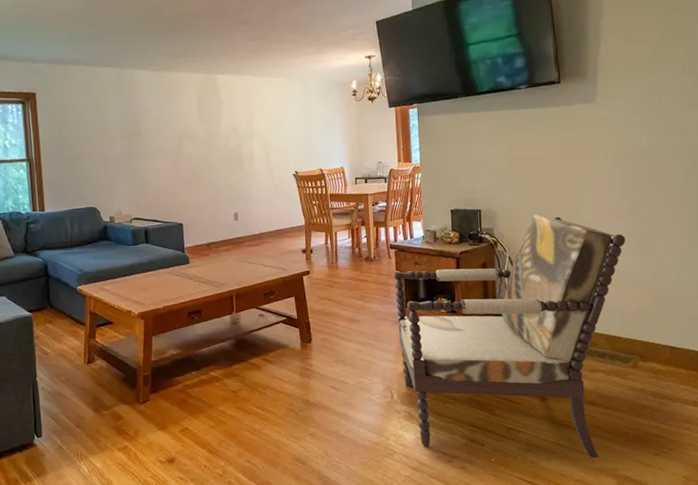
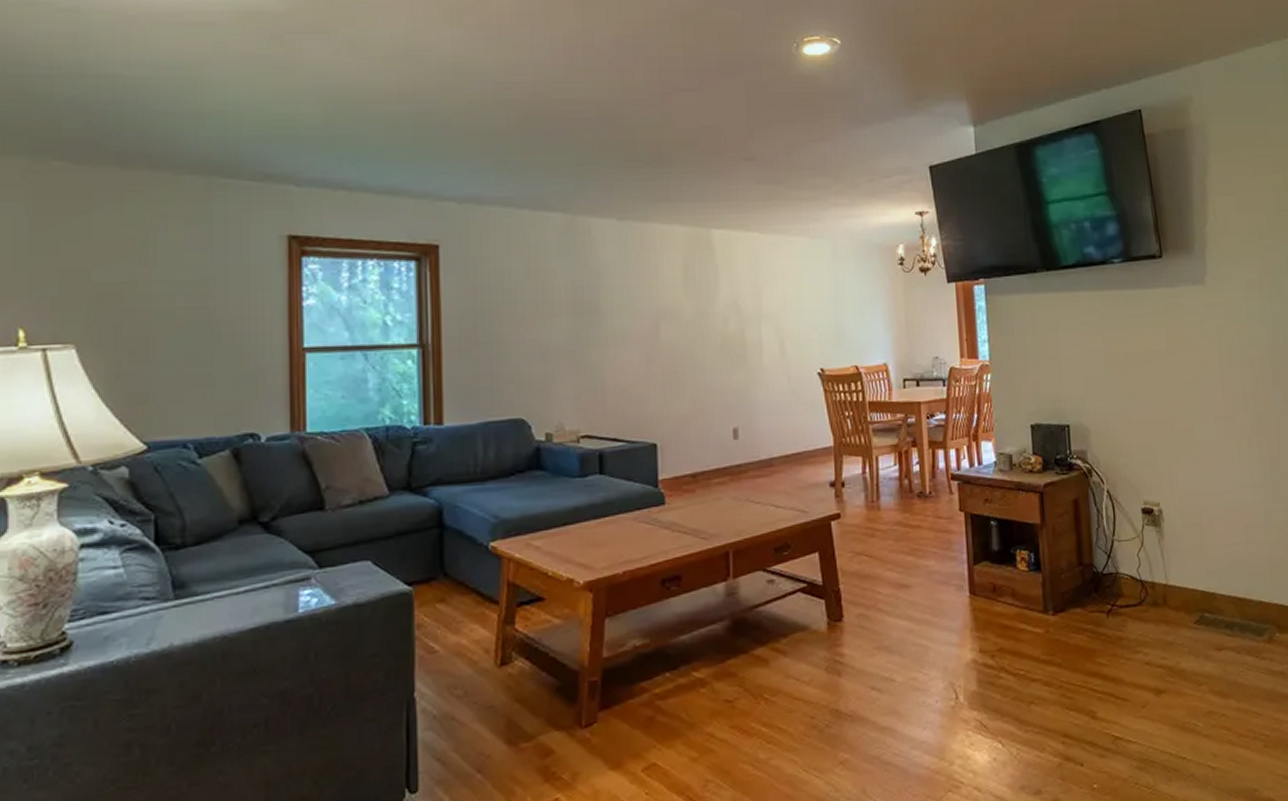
armchair: present [393,213,626,458] -> none [956,430,1251,775]

